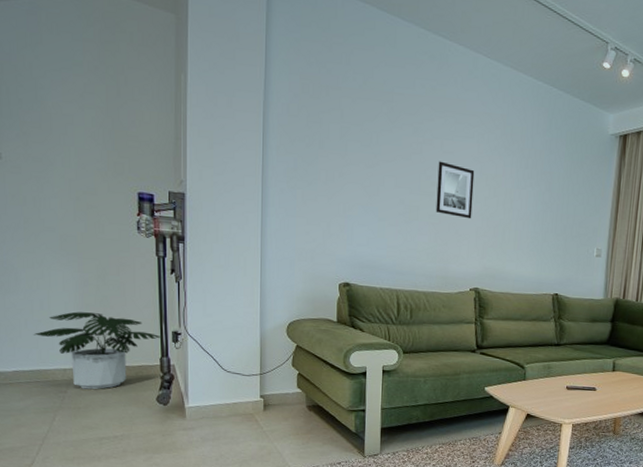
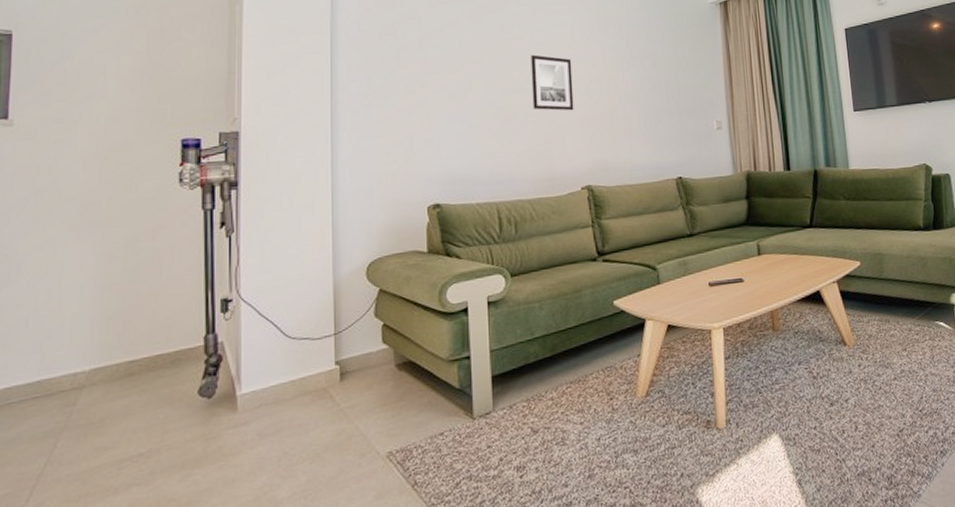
potted plant: present [33,311,162,390] -> none [35,292,207,396]

